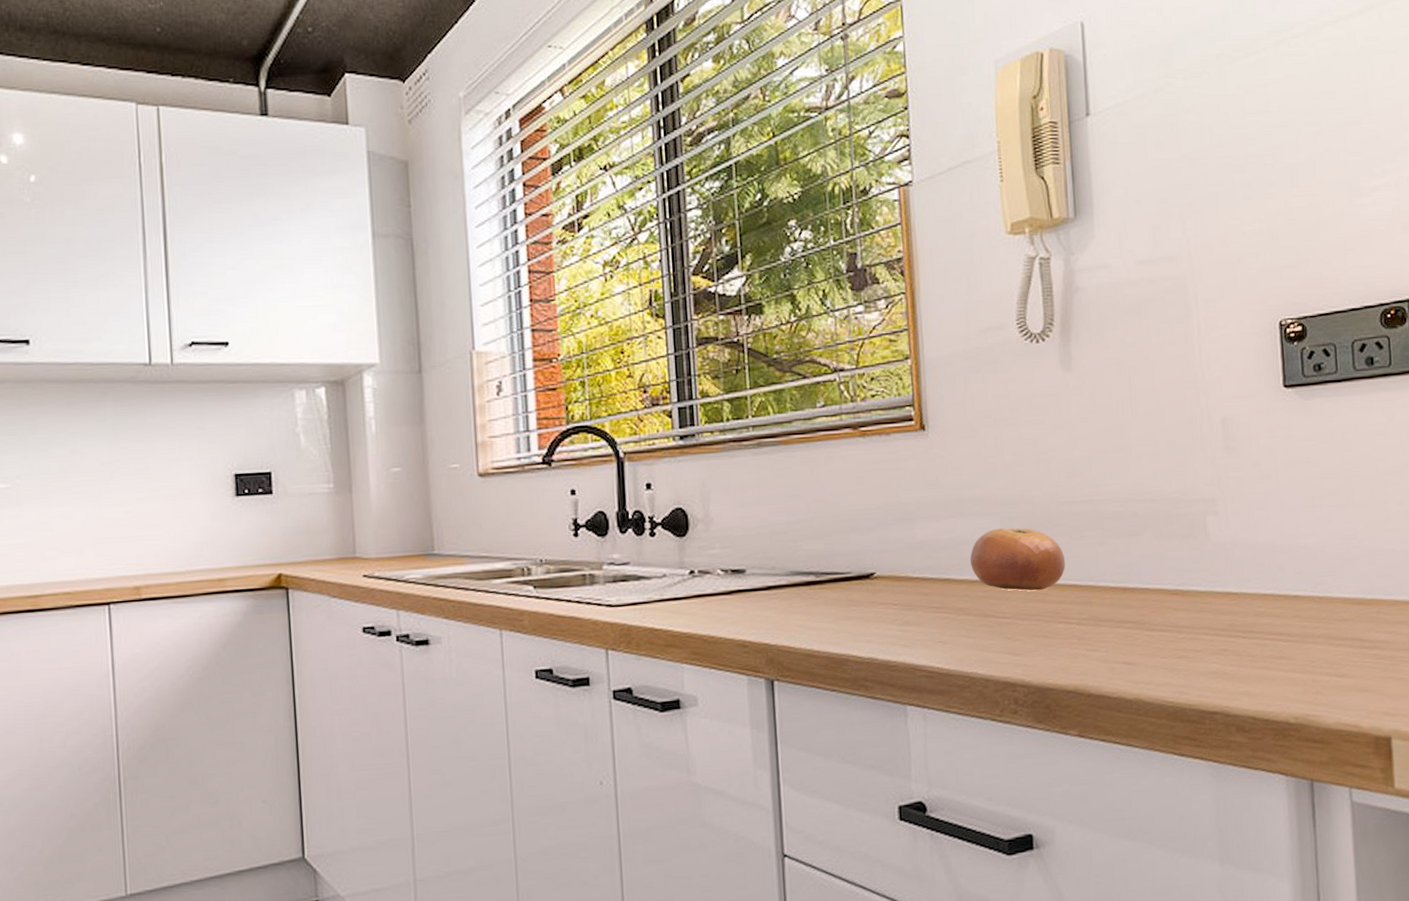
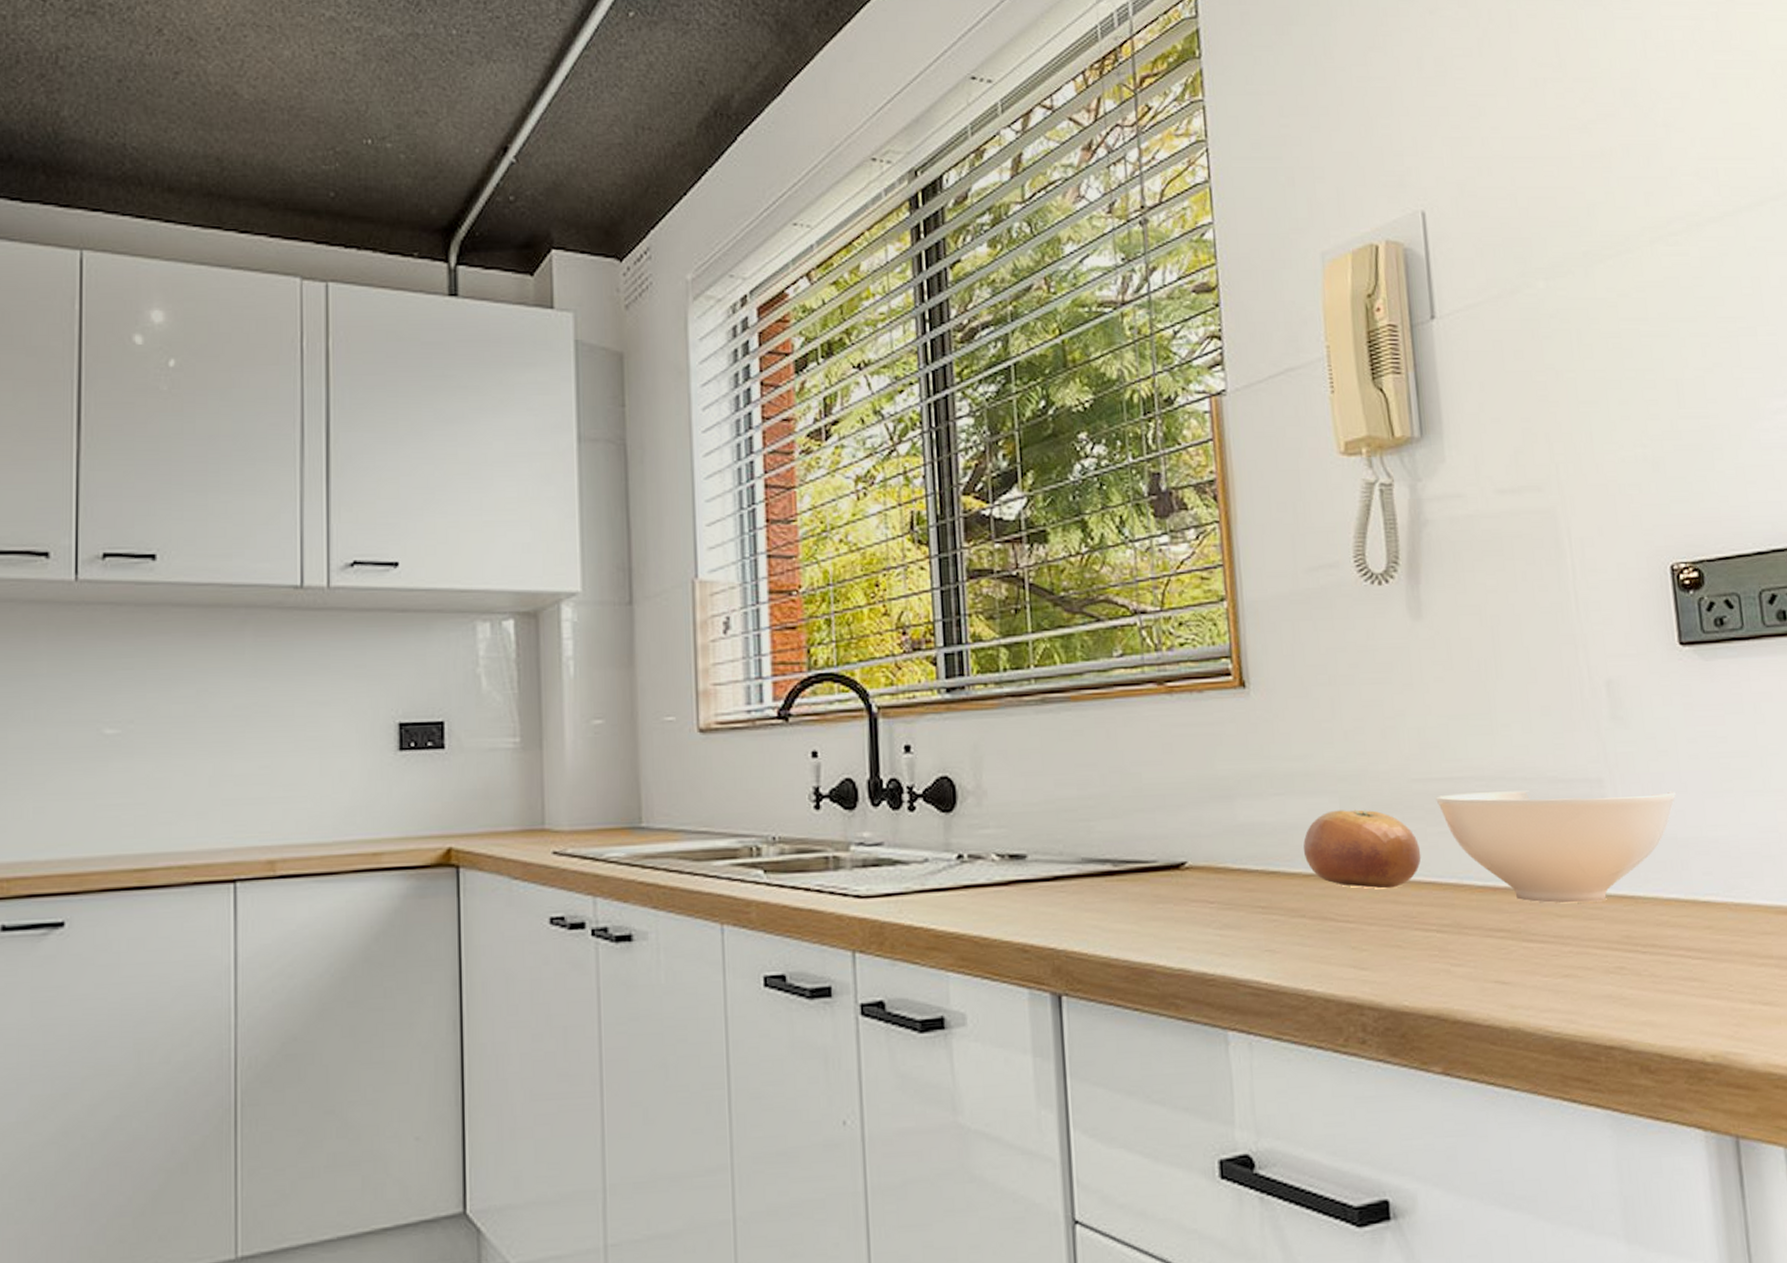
bowl: none [1079,506,1276,600] -> present [1436,790,1677,904]

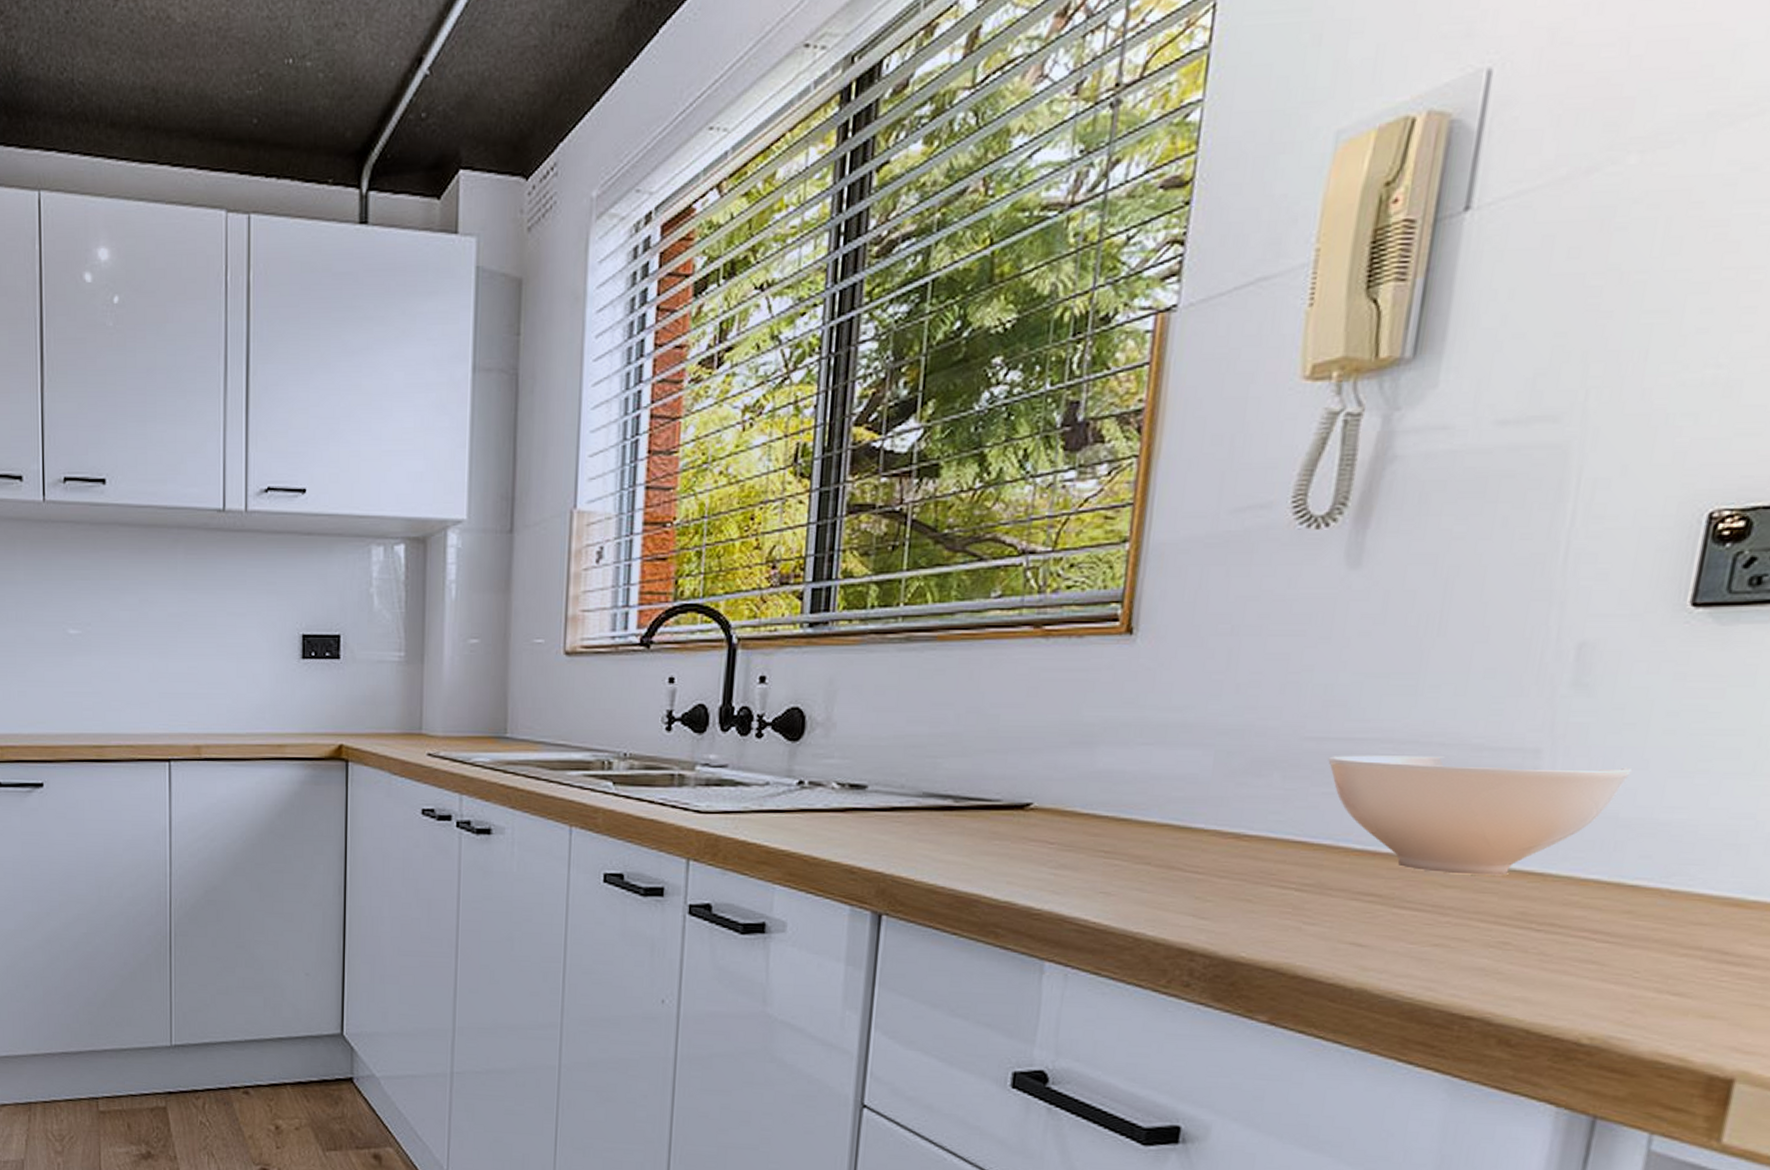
fruit: present [1303,809,1421,889] -> none [1162,763,1297,845]

